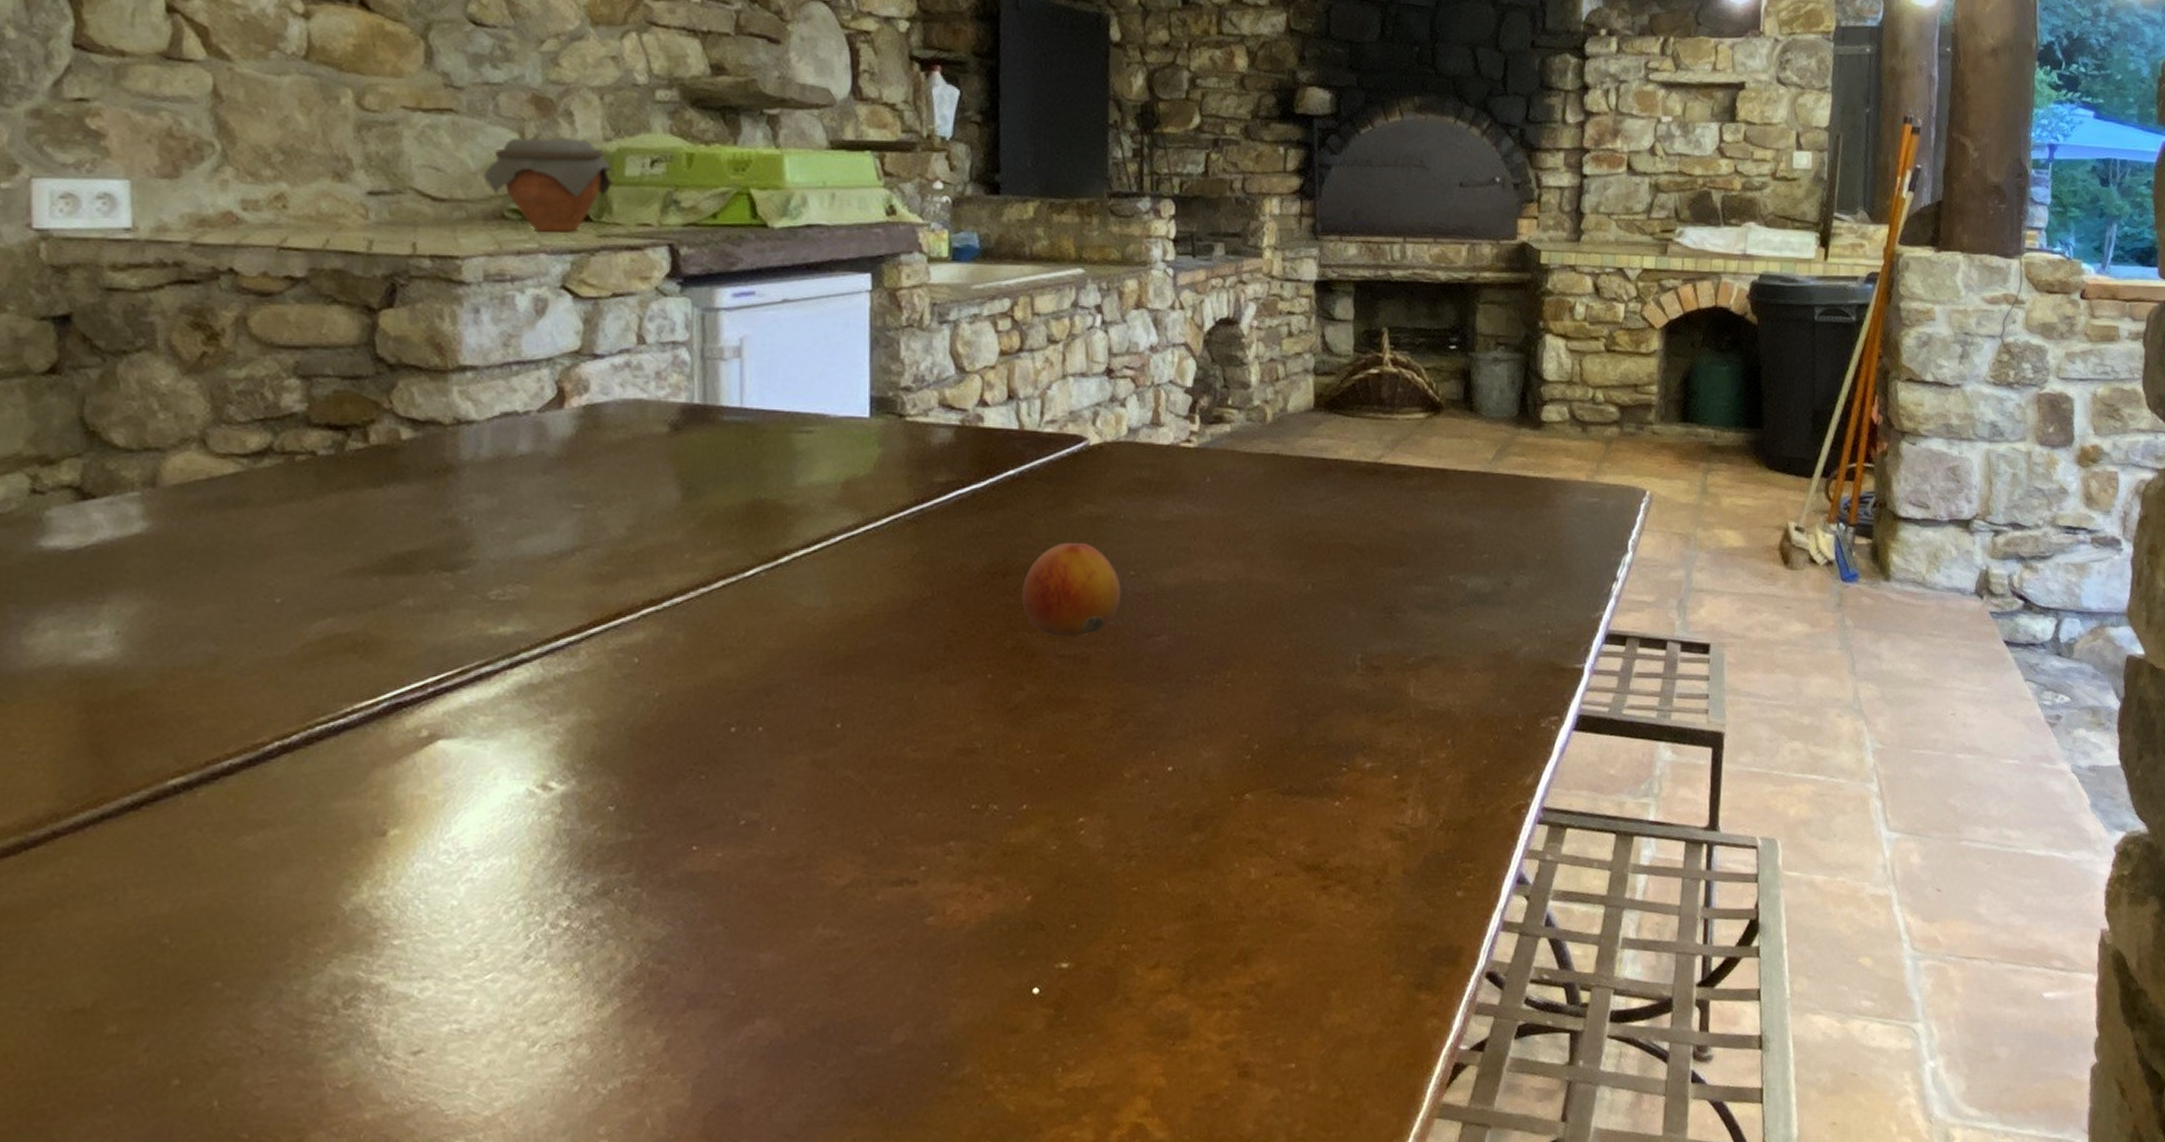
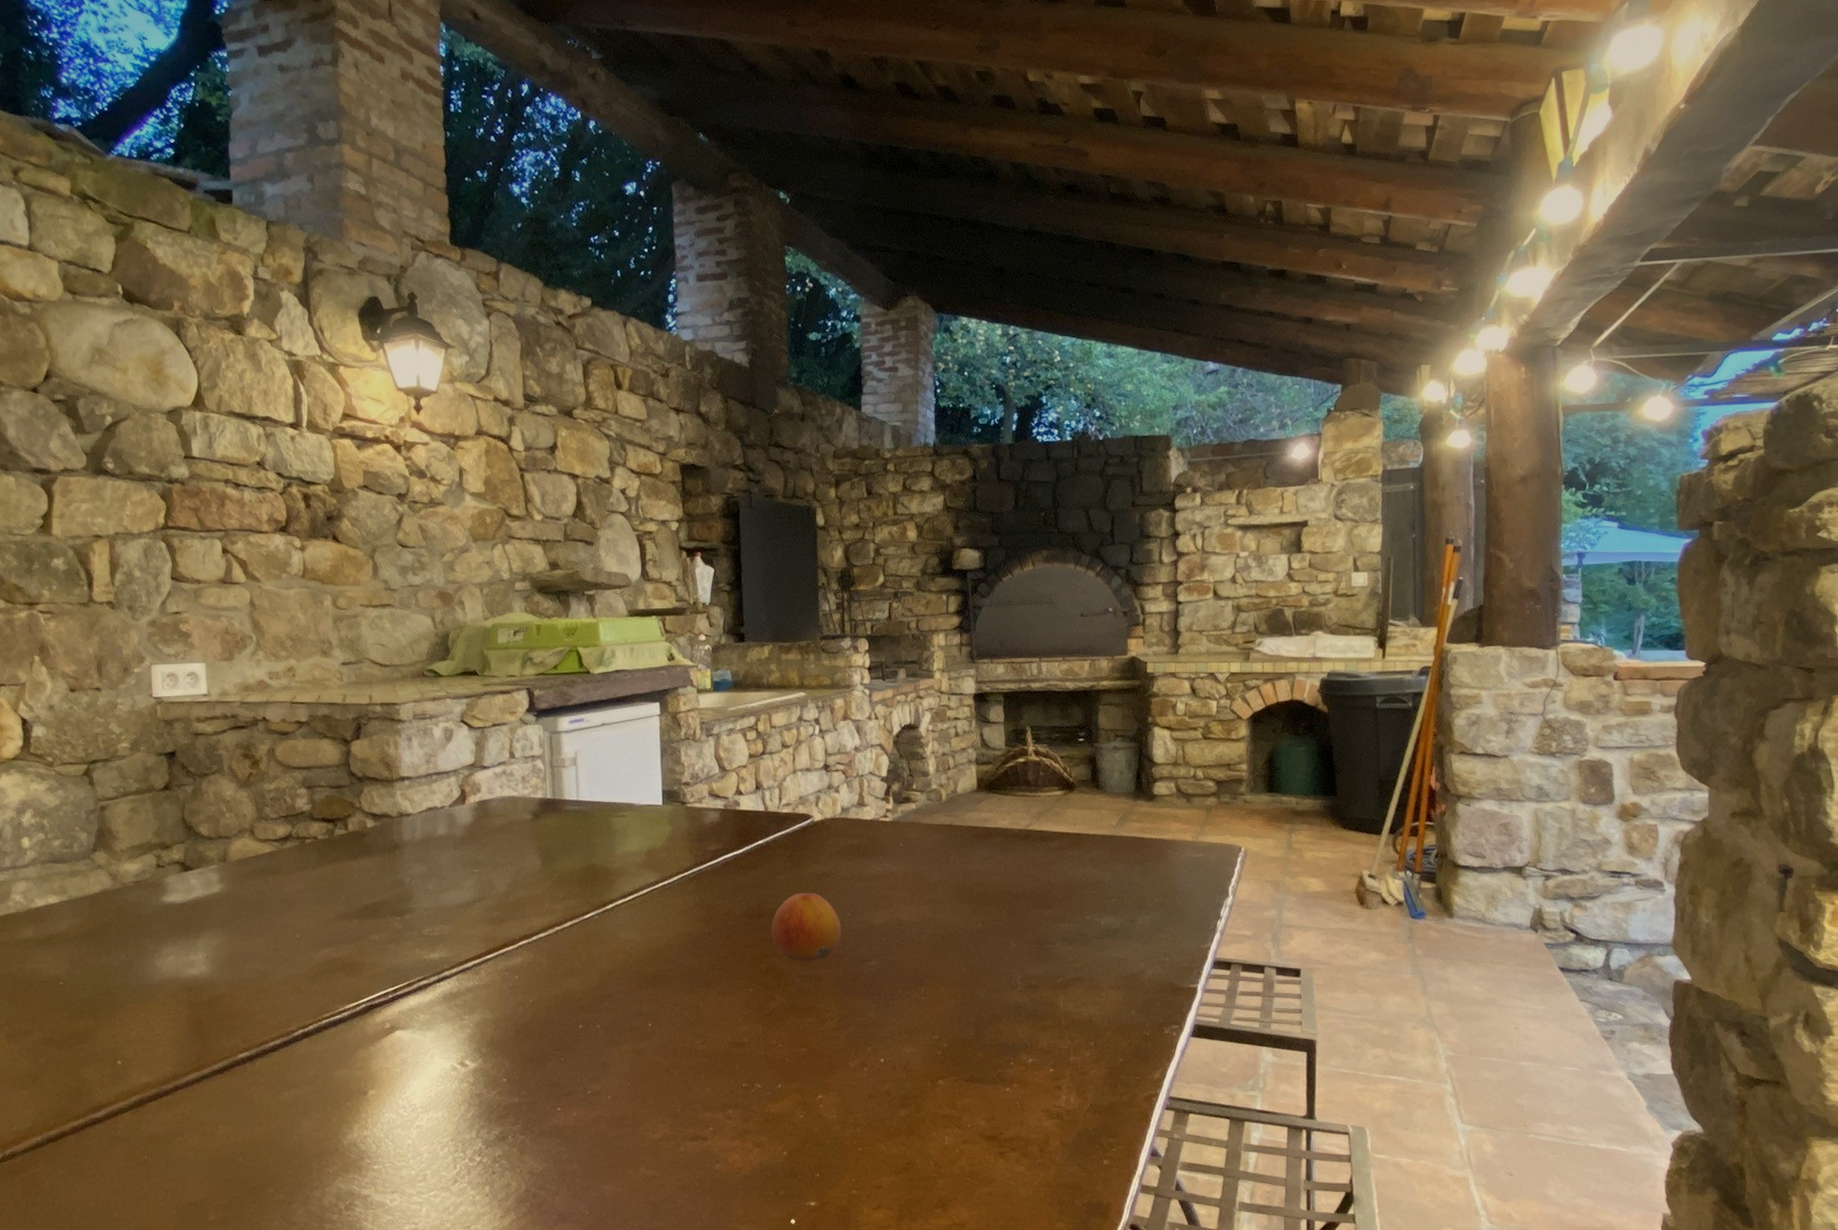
jar: present [484,137,612,232] -> none [411,619,490,684]

